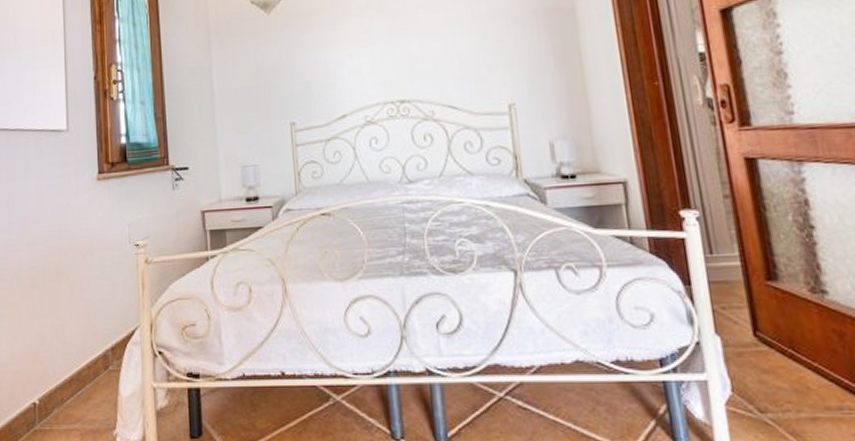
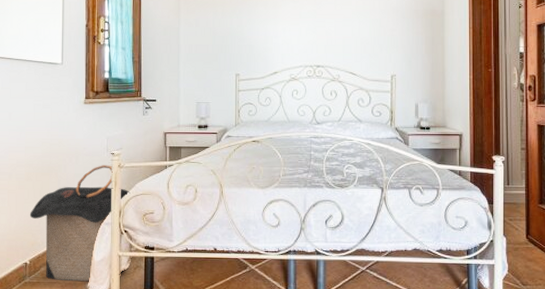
laundry hamper: none [37,261,163,427] -> present [30,165,130,282]

